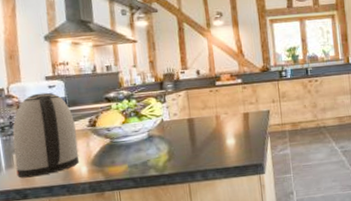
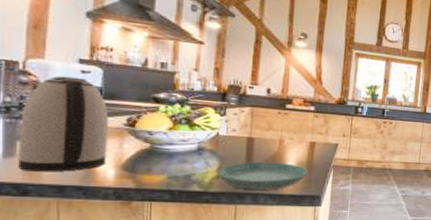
saucer: none [168,137,246,167] -> present [218,161,307,190]

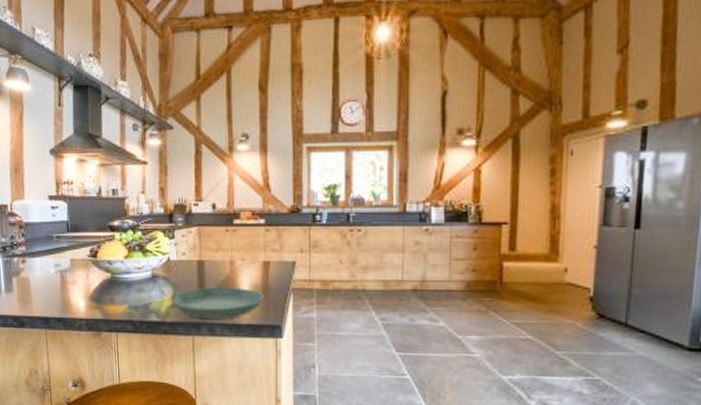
kettle: present [18,75,108,172] -> none [13,213,78,305]

